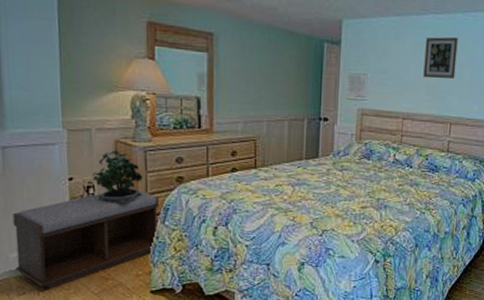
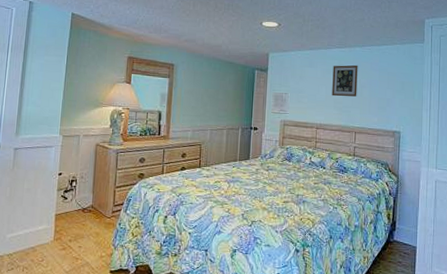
bench: present [12,187,160,289] -> none [10,181,125,266]
potted plant: present [92,150,143,205] -> none [76,151,114,196]

